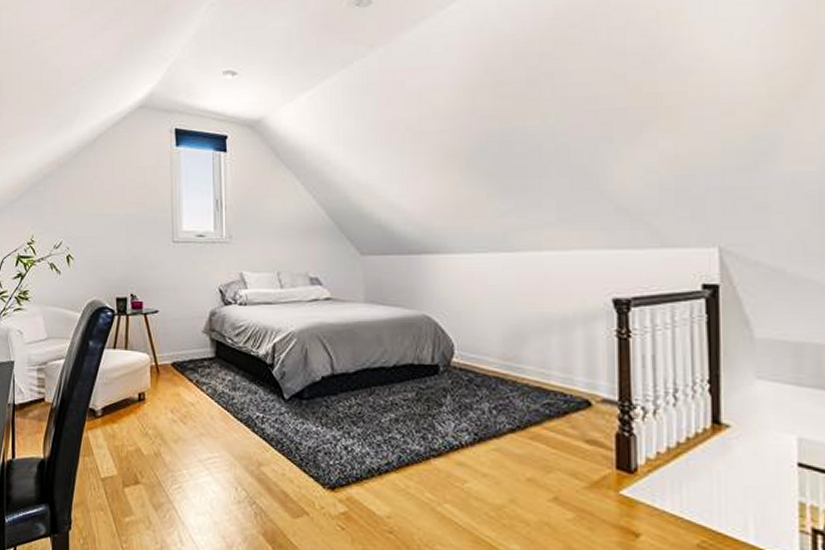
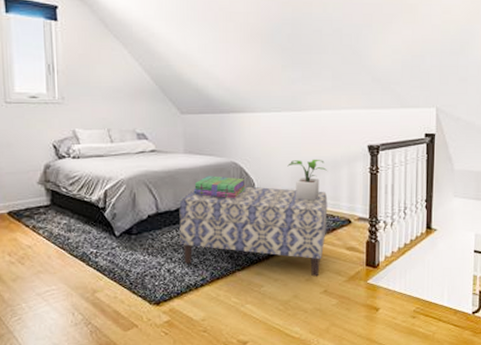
bench: none [358,347,556,477] -> present [179,186,328,277]
stack of books: none [375,332,442,363] -> present [193,176,246,199]
potted plant: none [497,315,553,373] -> present [287,159,327,202]

